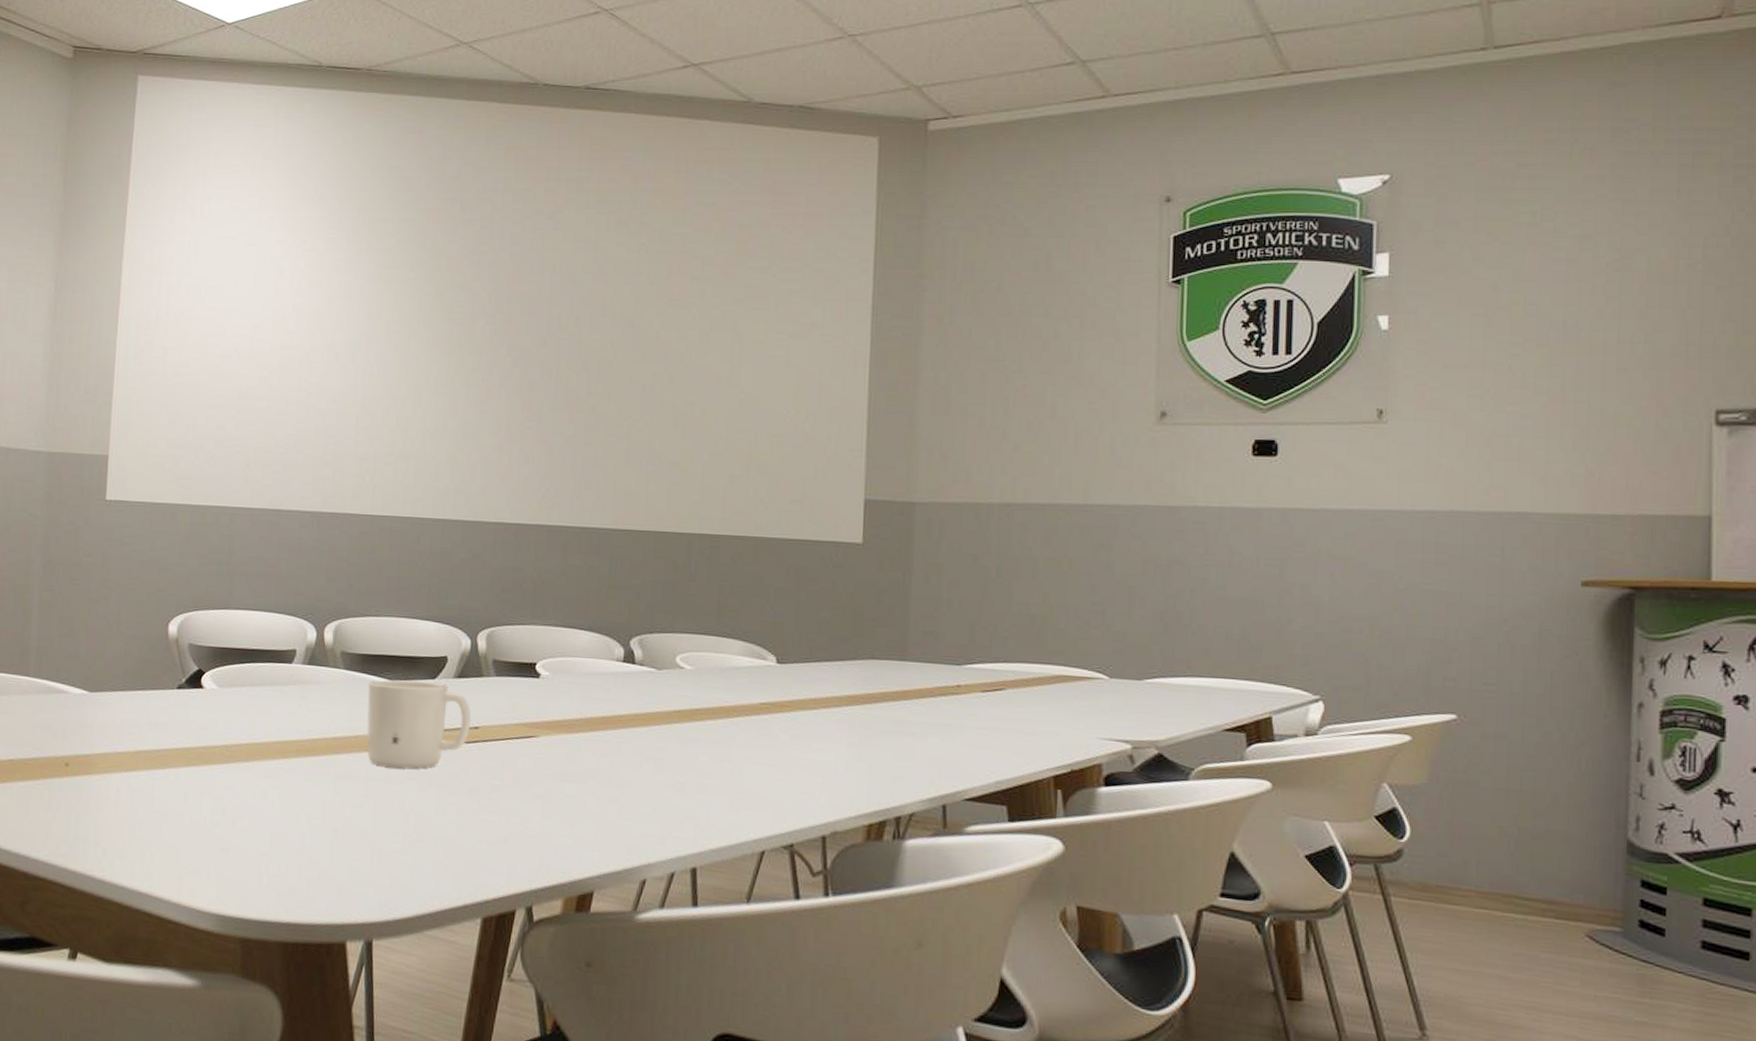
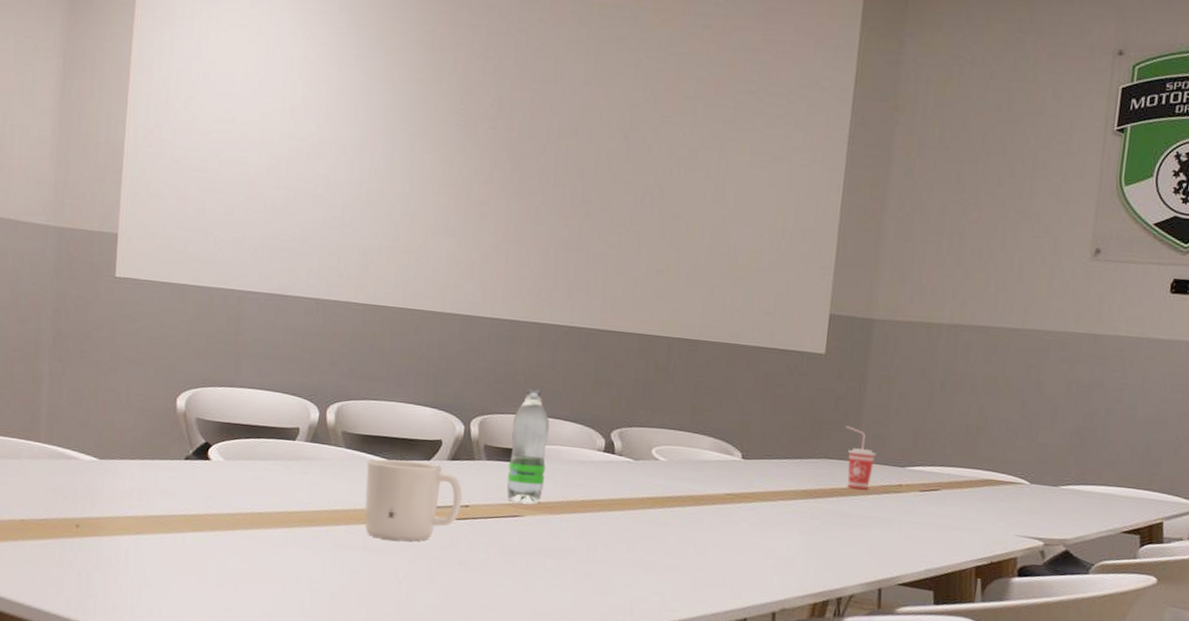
bottle: none [518,596,563,724] -> present [506,388,550,505]
beverage cup: none [892,621,928,694] -> present [846,426,876,491]

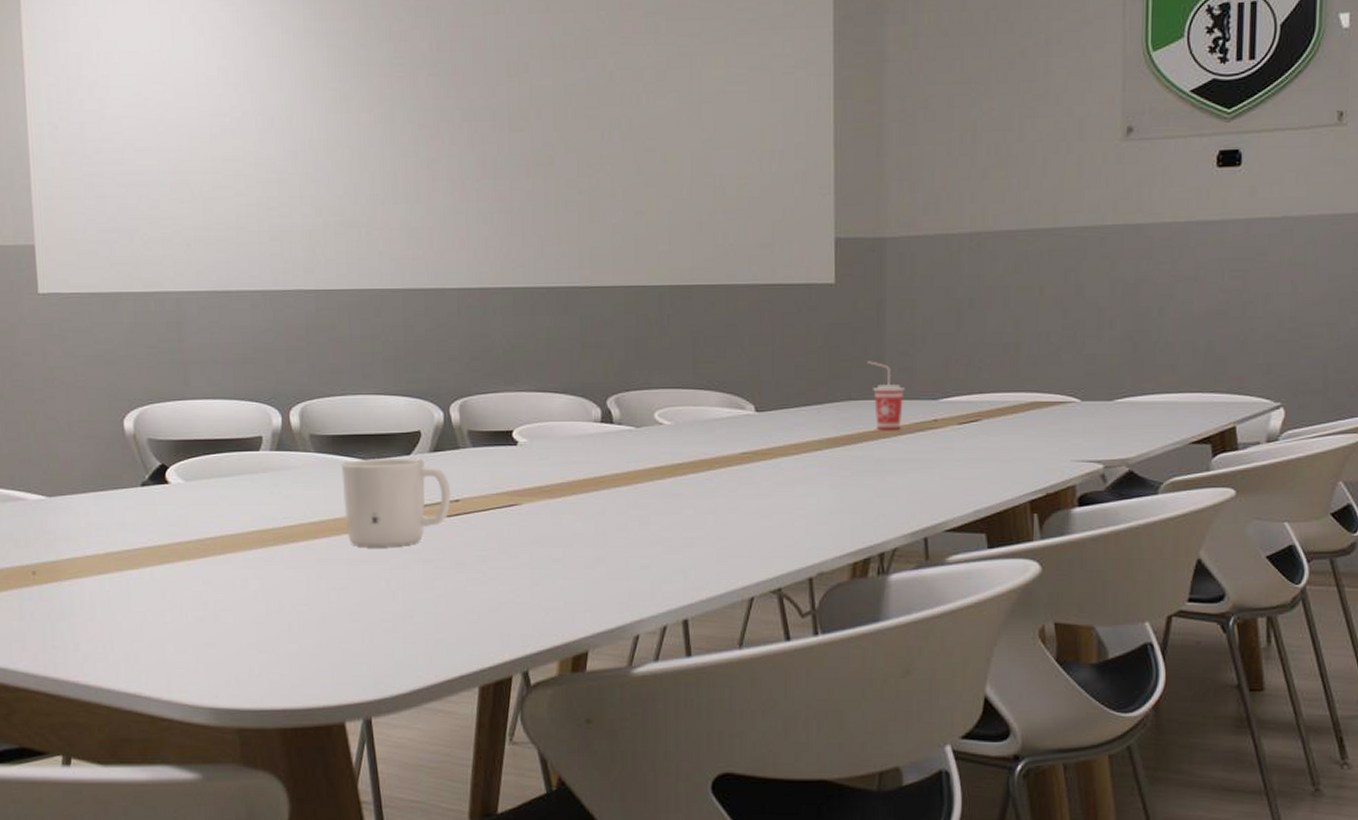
bottle: present [506,388,550,505] -> none [496,361,539,491]

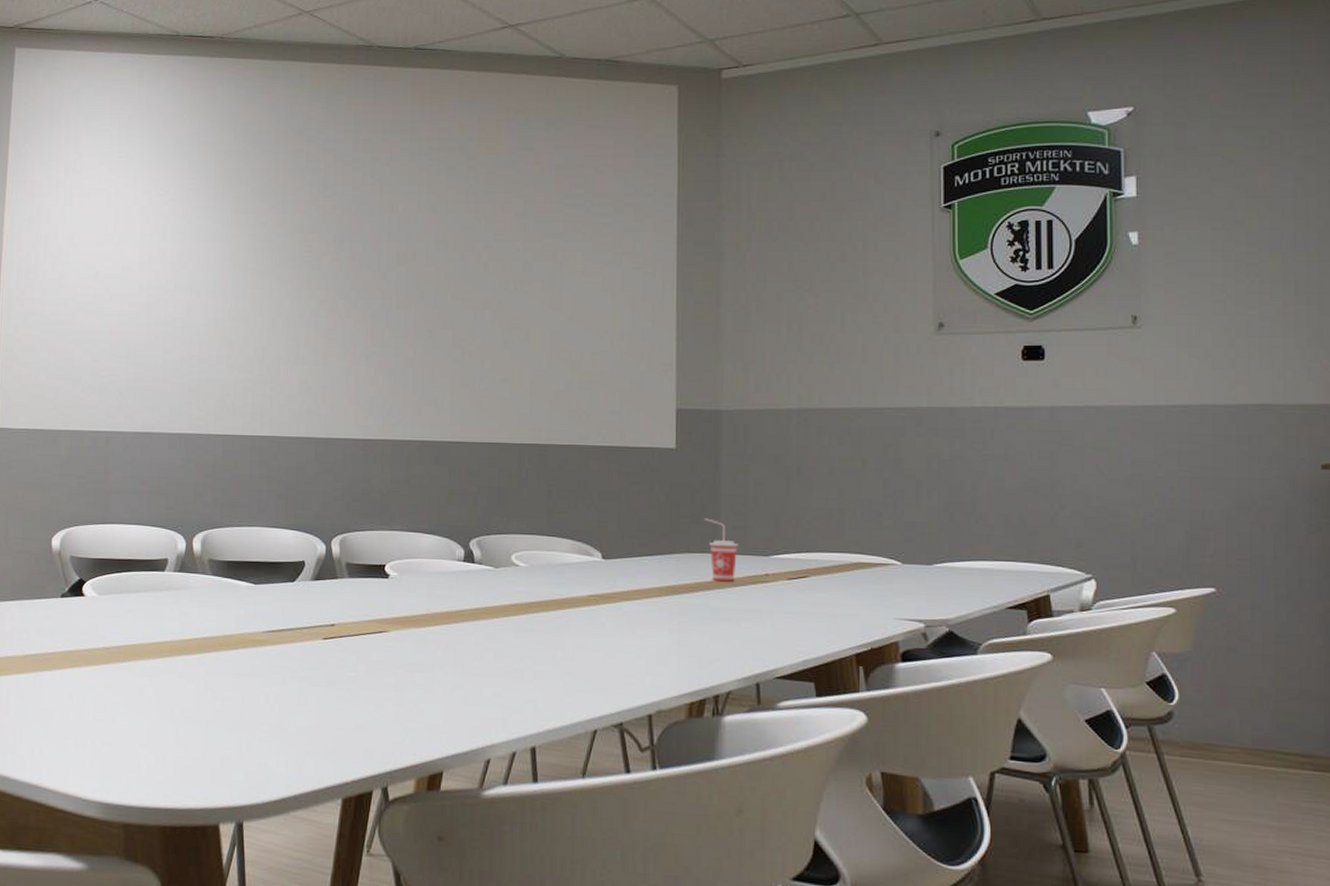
mug: present [341,459,451,547] -> none [233,583,328,664]

